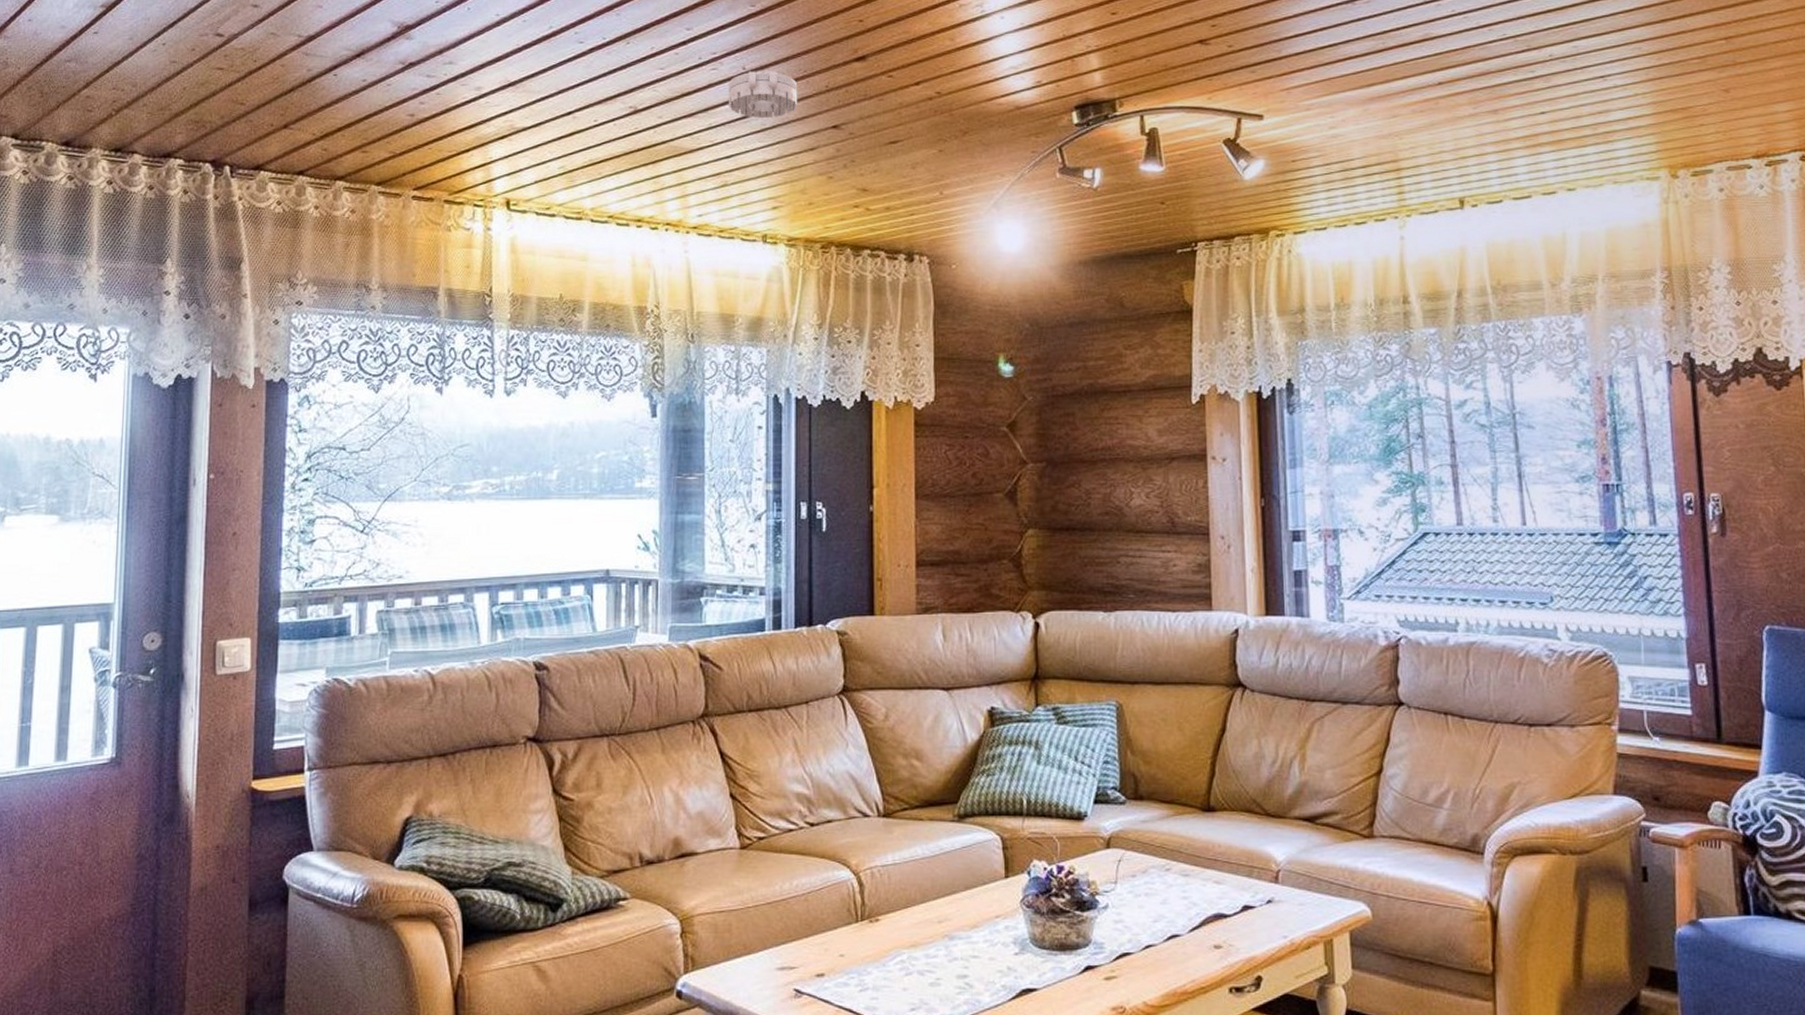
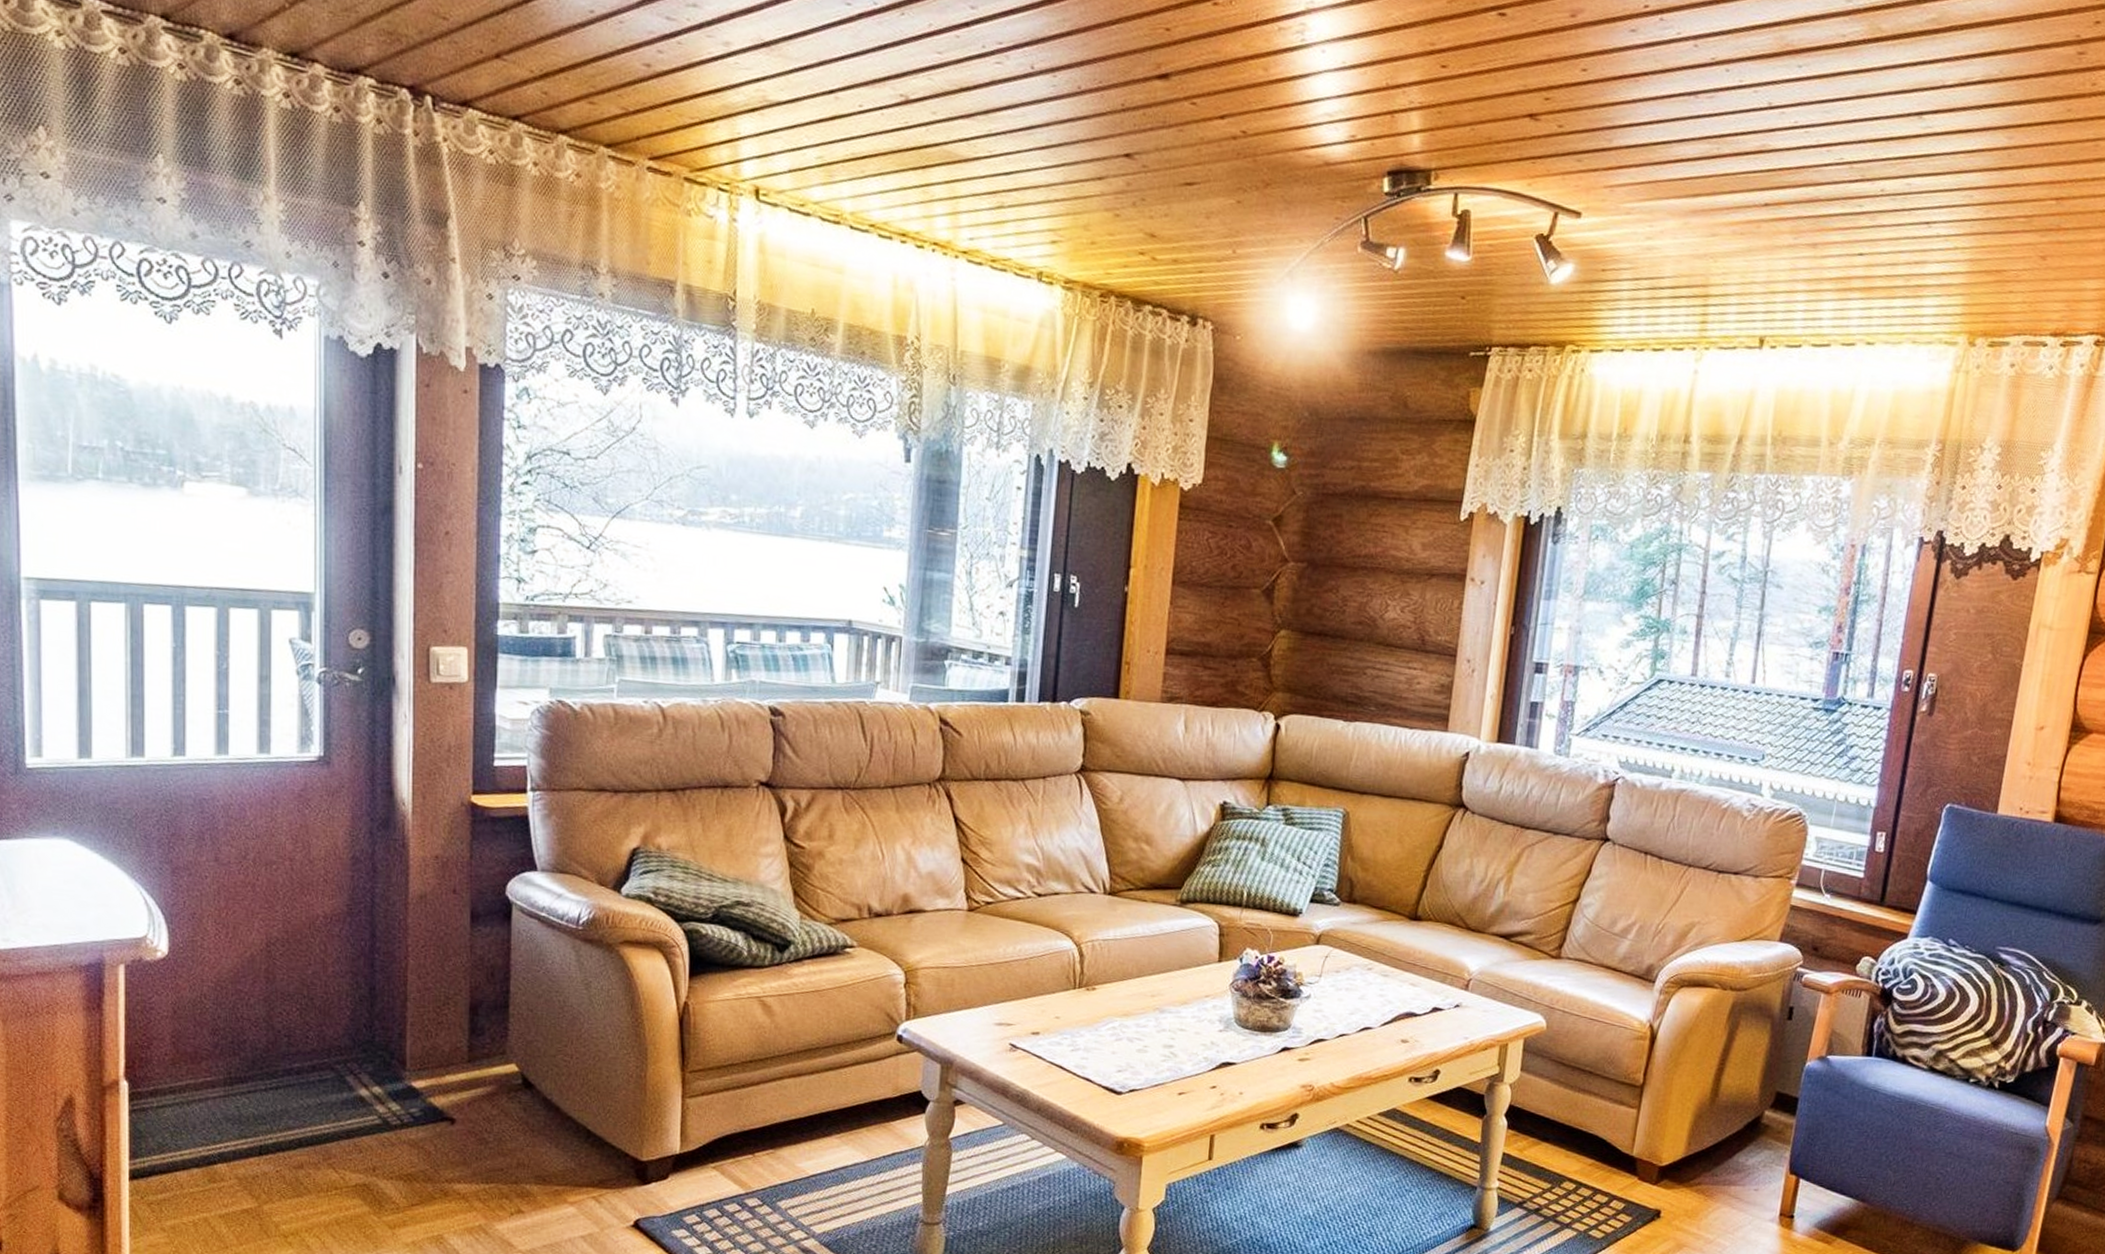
smoke detector: present [729,71,798,119] -> none [1012,72,1091,134]

